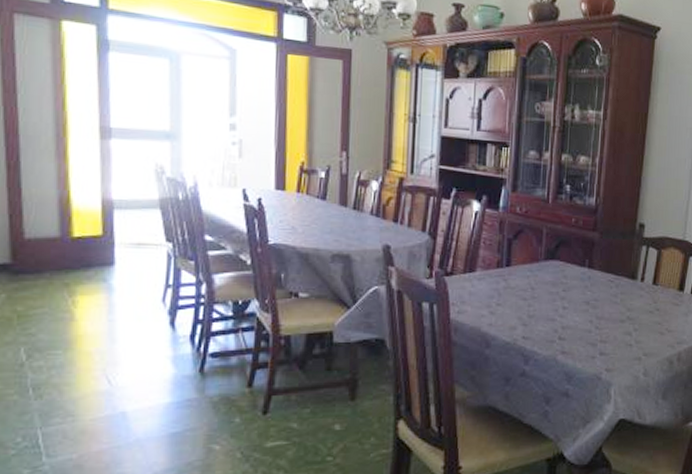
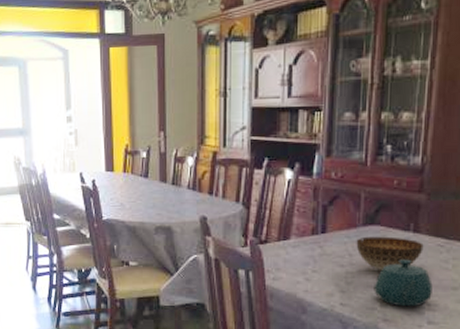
bowl: none [538,271,597,304] -> present [356,236,424,270]
teapot: none [553,293,604,339] -> present [374,259,433,307]

